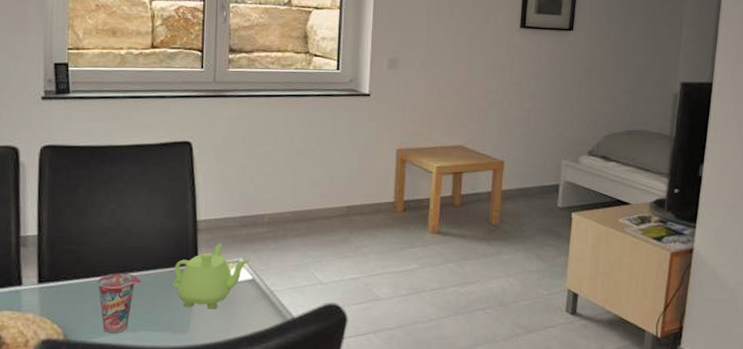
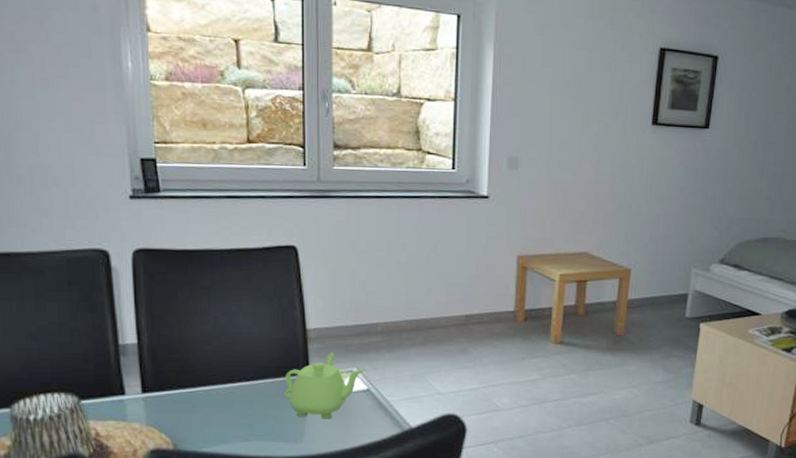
cup: present [97,273,141,333] -> none [204,382,251,442]

